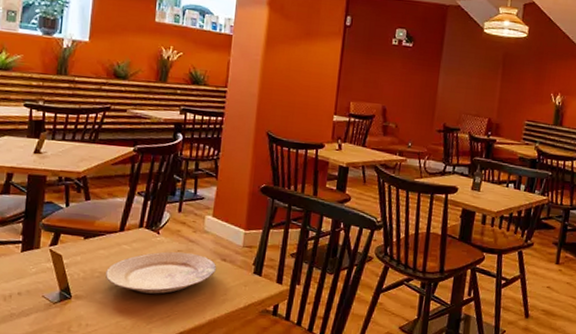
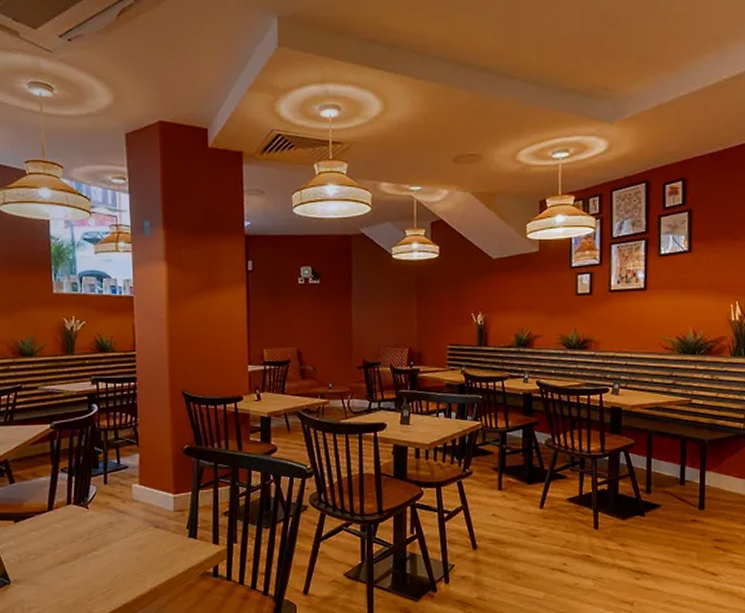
plate: present [106,251,217,294] -> none [41,524,151,570]

